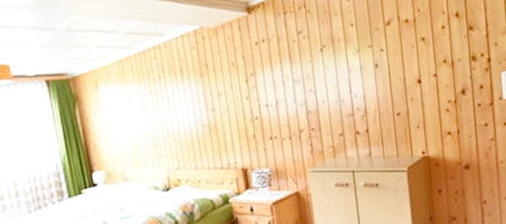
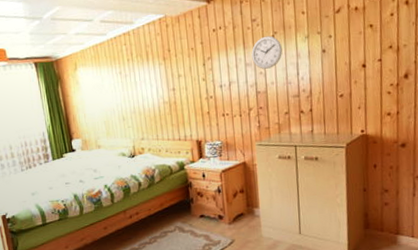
wall clock: none [299,49,333,86] -> present [251,35,282,69]

